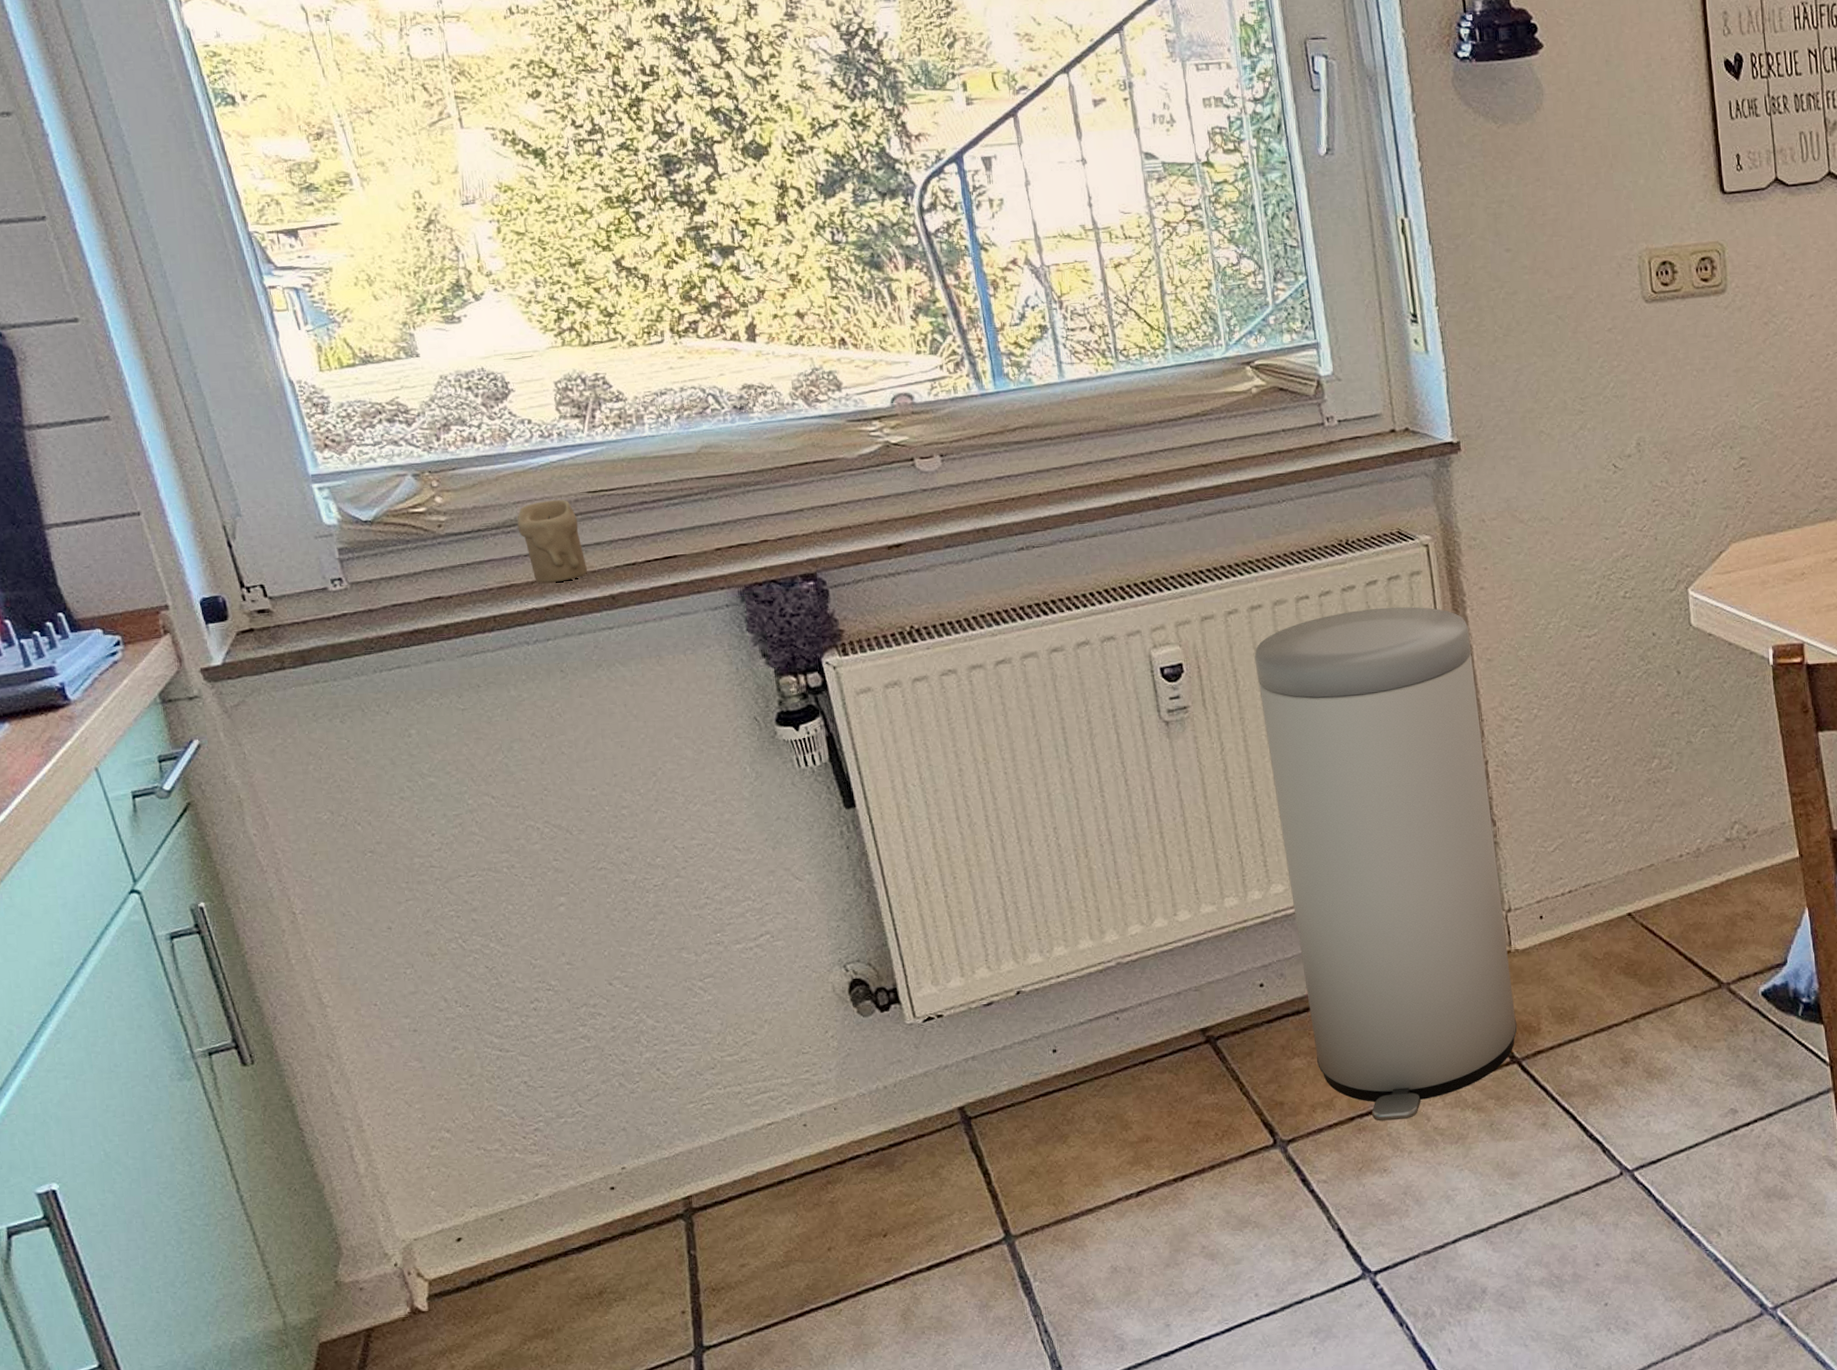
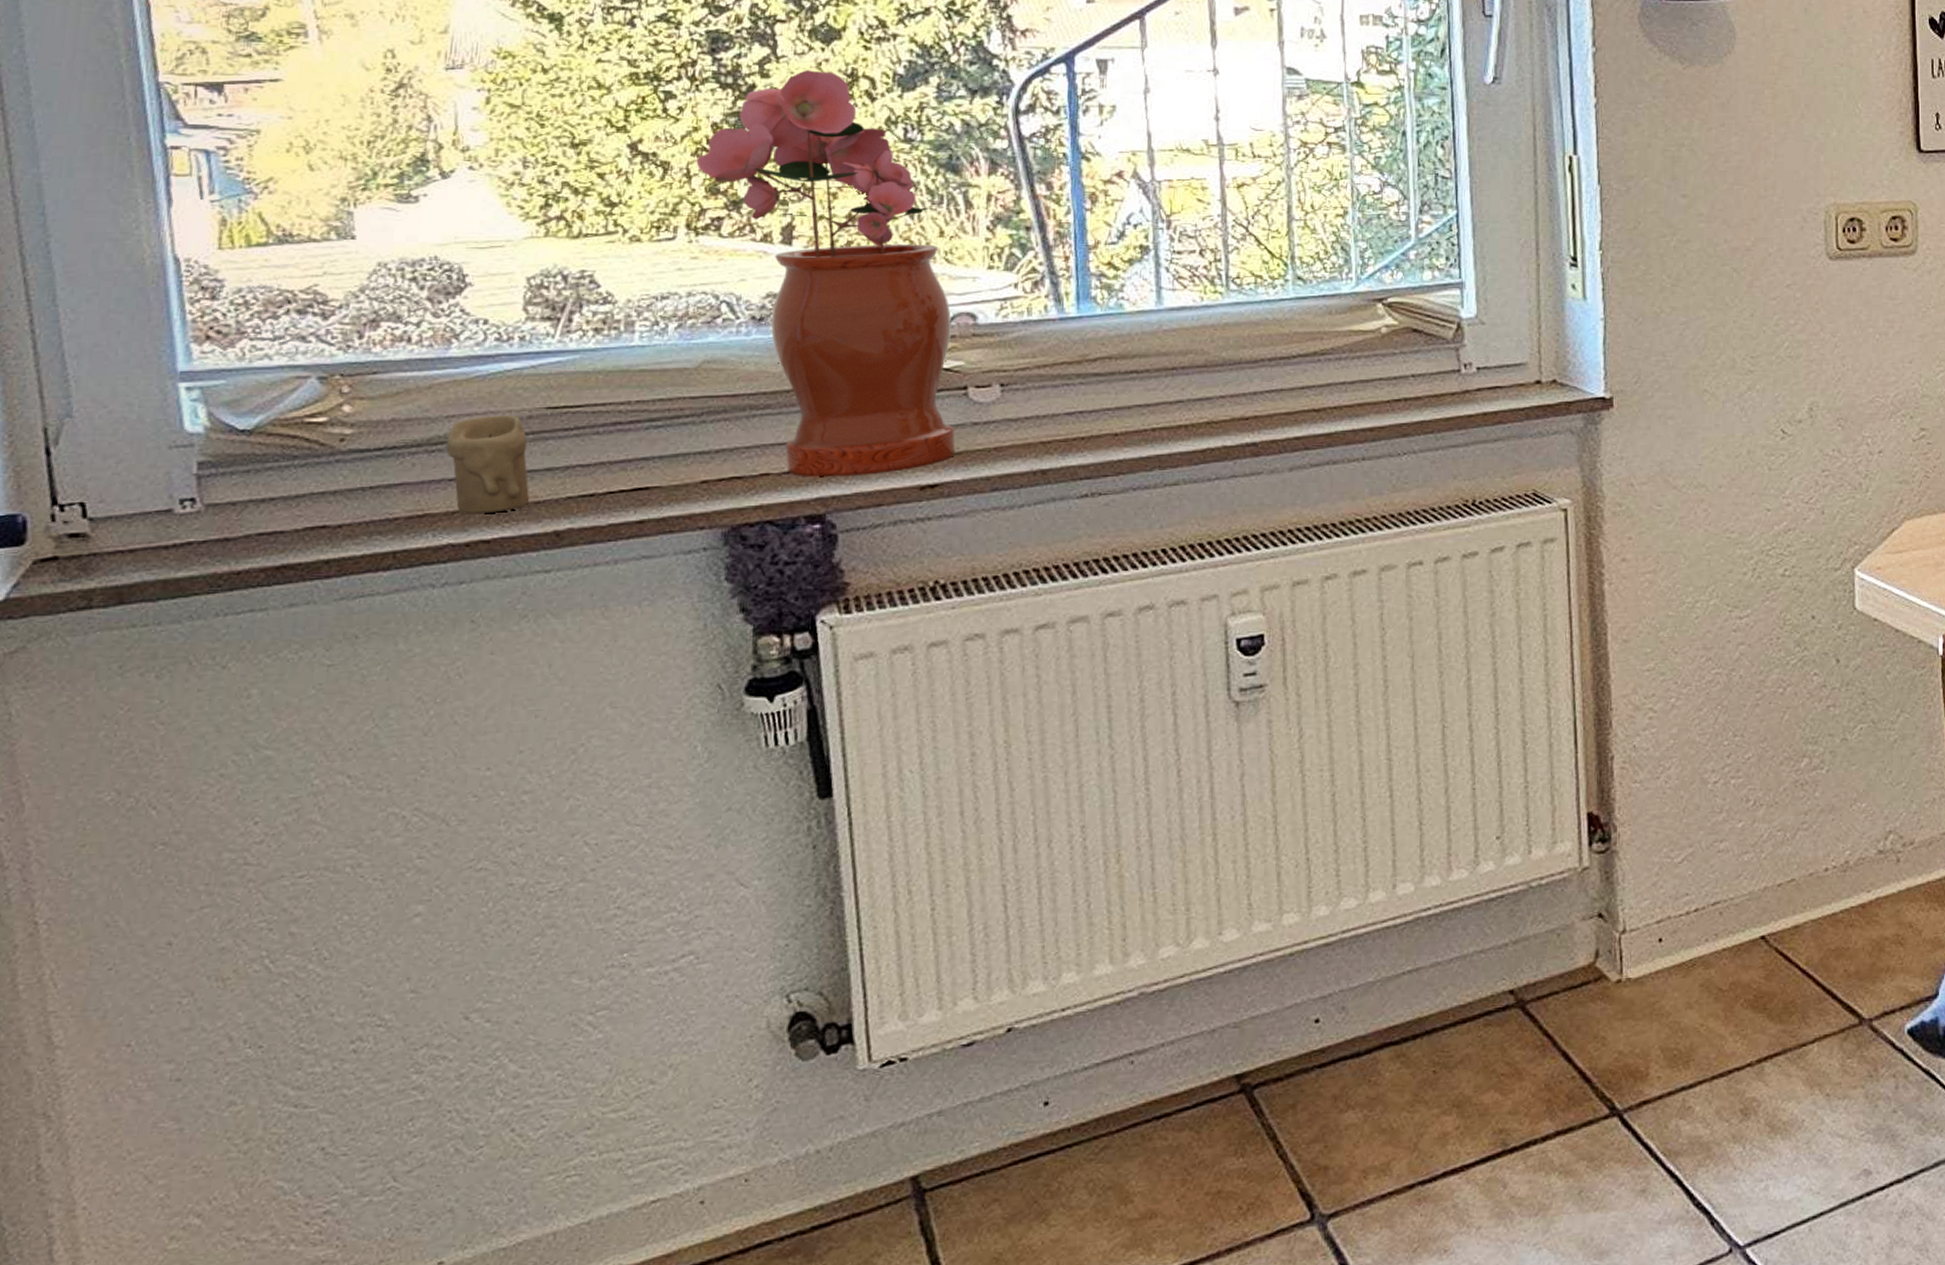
potted flower: none [669,184,912,542] -> present [696,70,956,478]
pedal bin: present [1254,606,1517,1121] -> none [1351,577,1622,1190]

